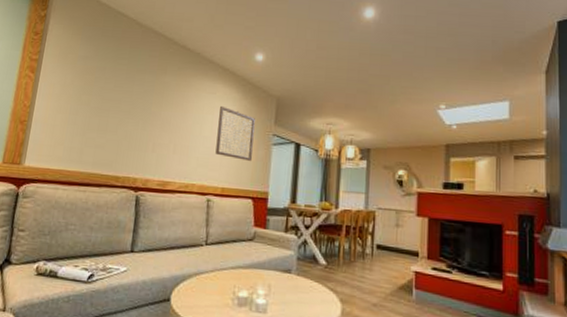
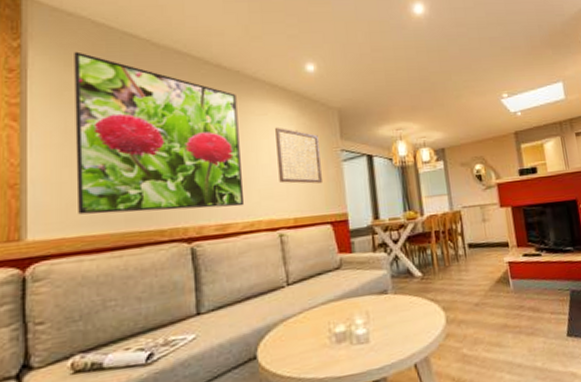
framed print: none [61,24,194,169] -> present [74,51,245,215]

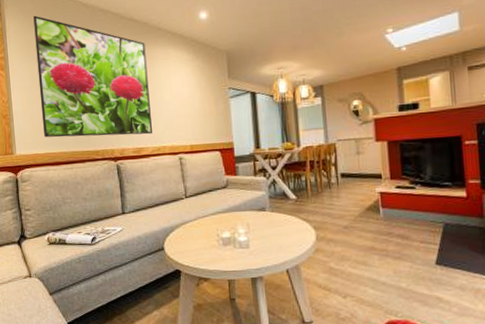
wall art: present [275,127,322,184] -> none [175,69,213,117]

